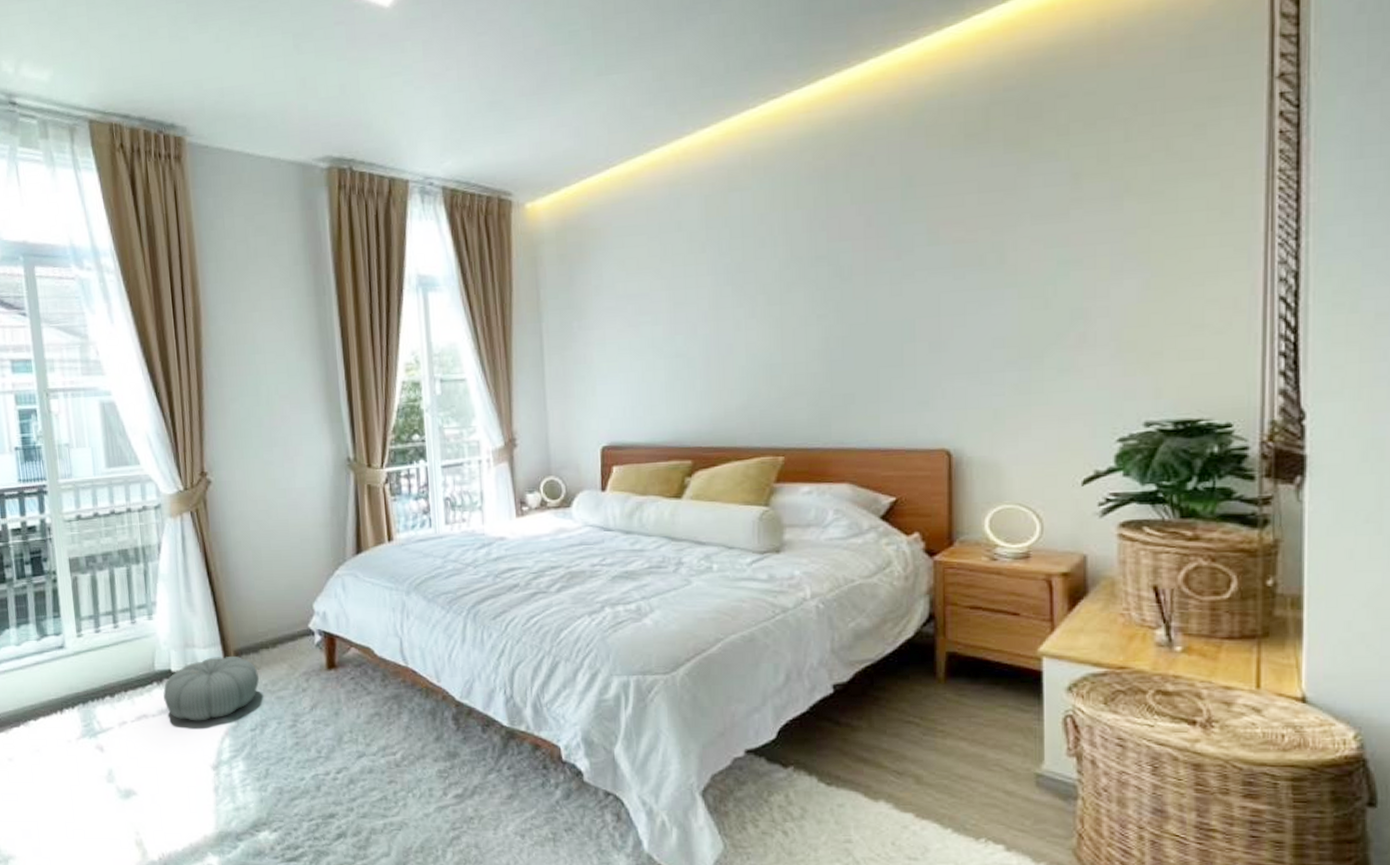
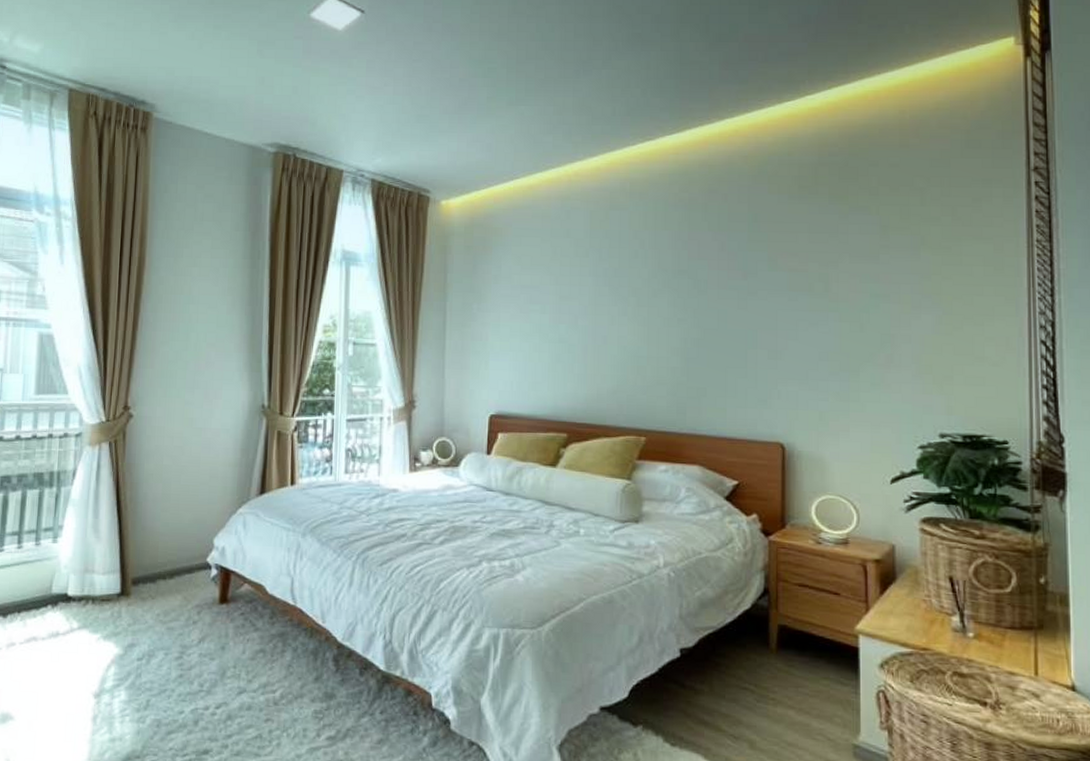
pouf: present [163,655,259,721] -> none [56,583,152,648]

